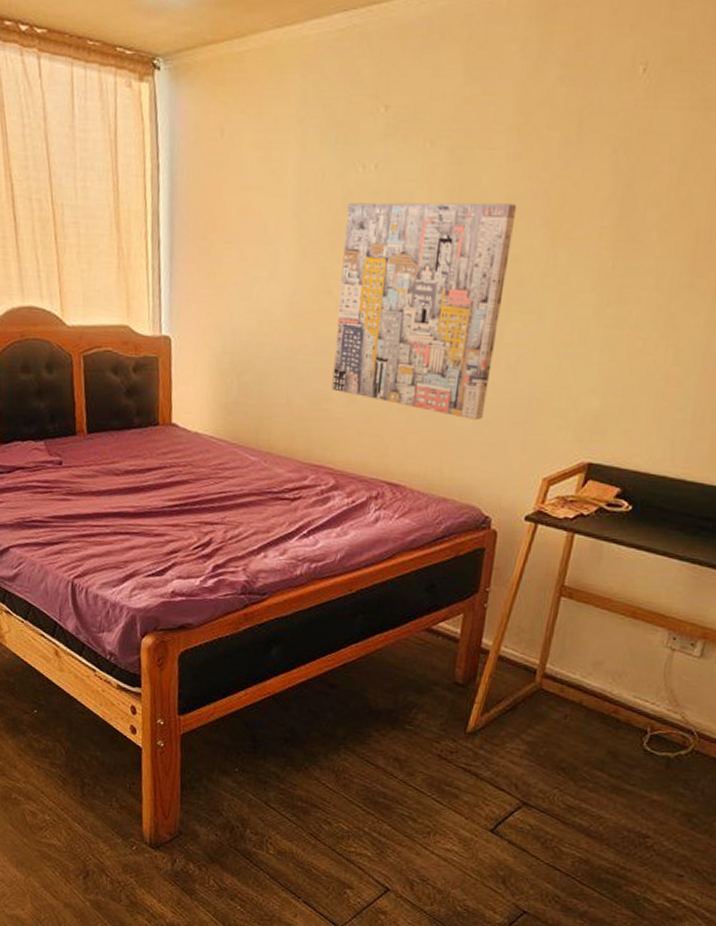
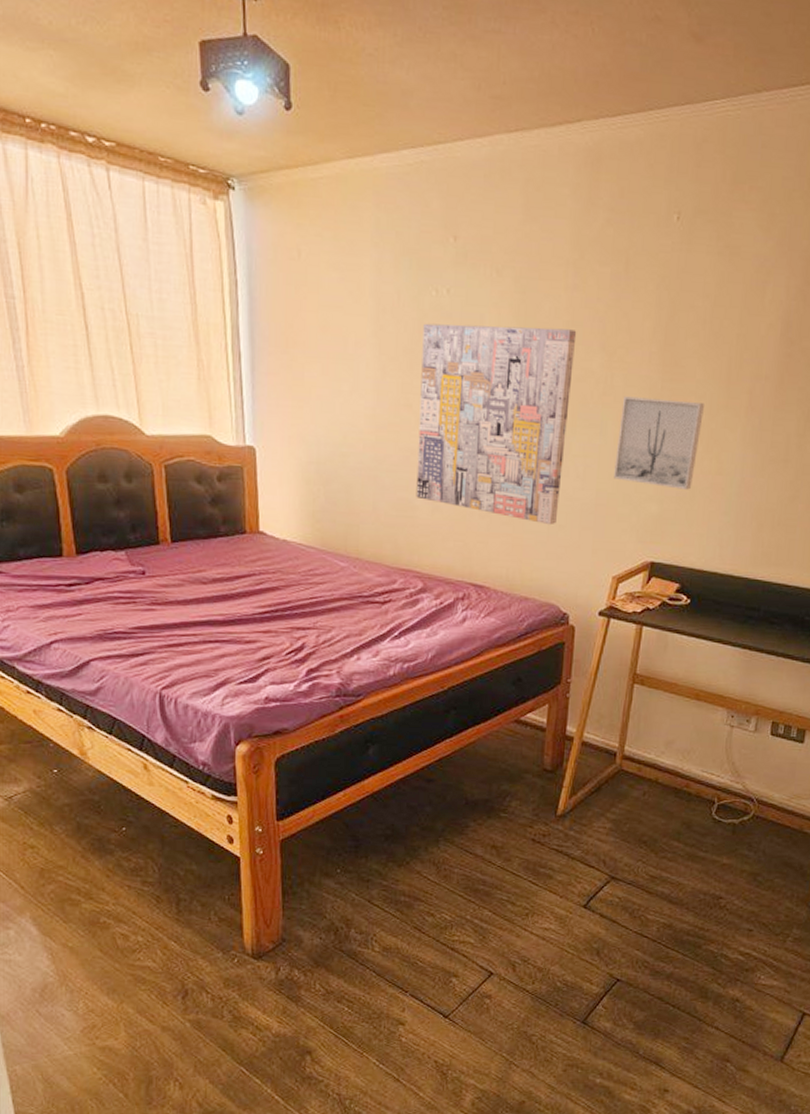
wall art: none [551,277,663,383] -> present [614,396,704,490]

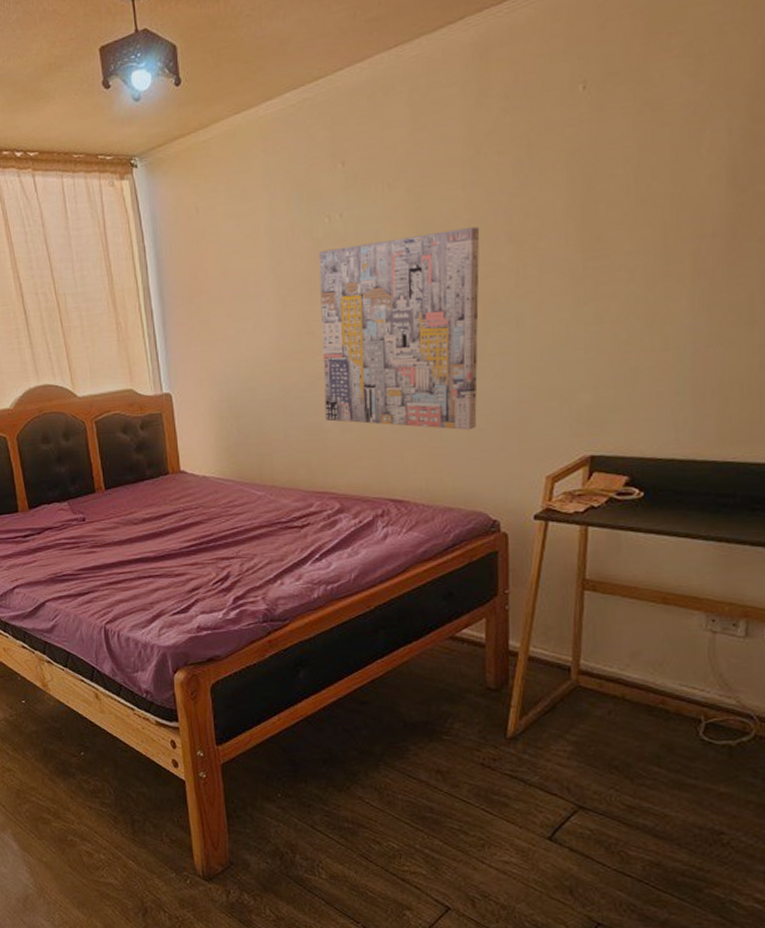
wall art: present [614,396,704,490] -> none [536,276,638,374]

